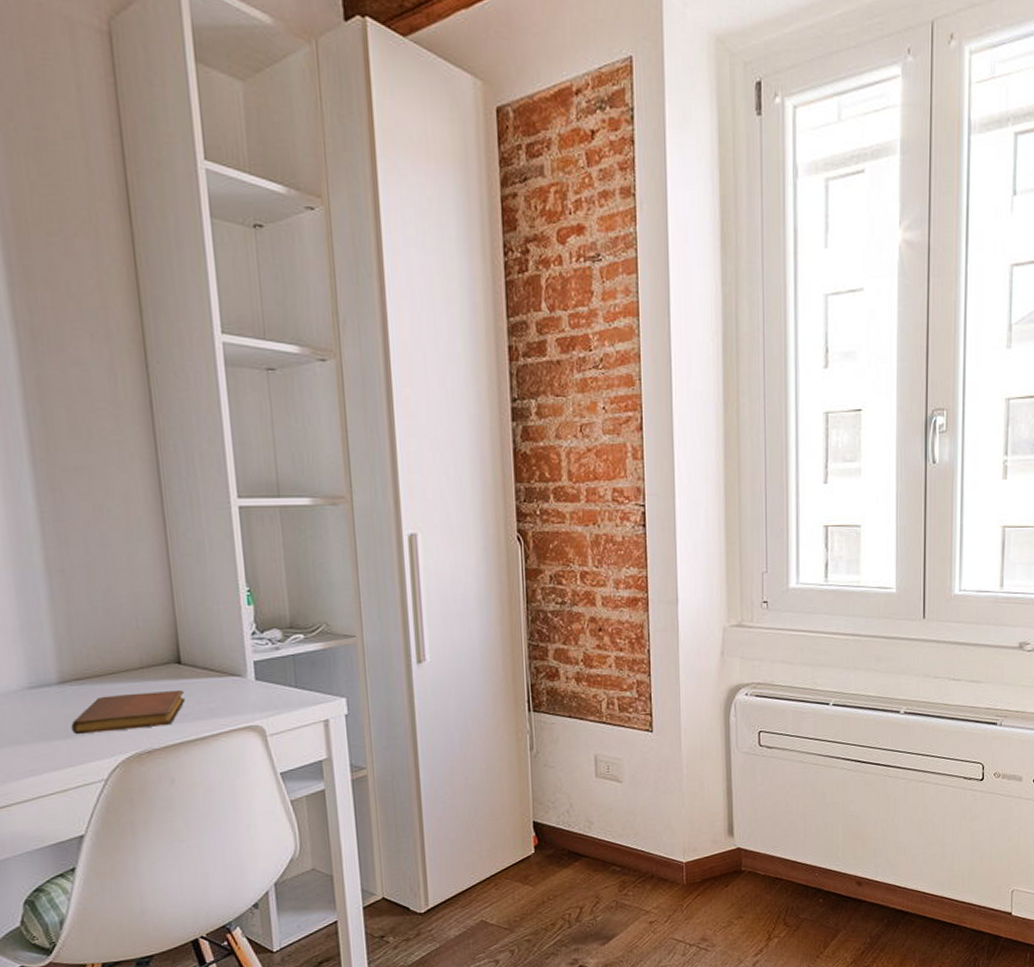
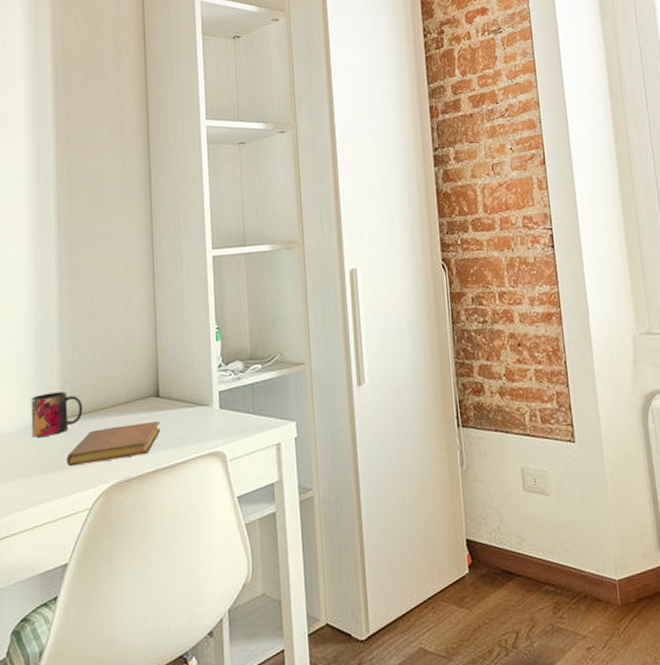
mug: none [18,652,87,701] -> present [31,391,83,437]

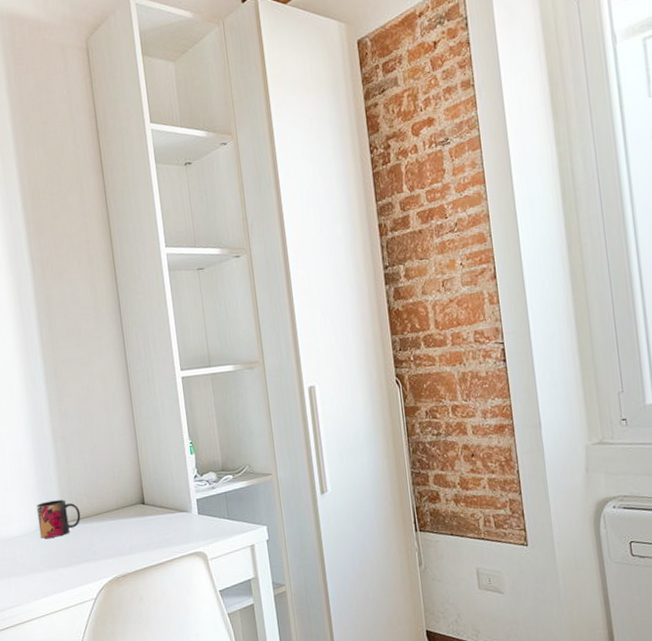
notebook: present [66,421,161,467] -> none [71,525,149,564]

